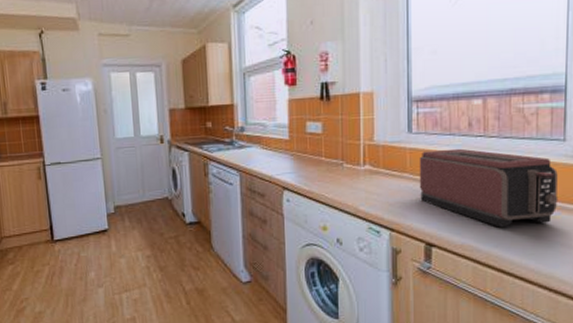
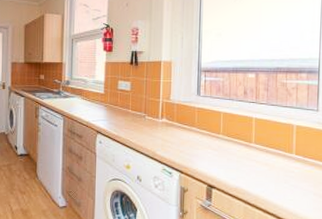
toaster: present [419,148,559,228] -> none [204,110,312,177]

